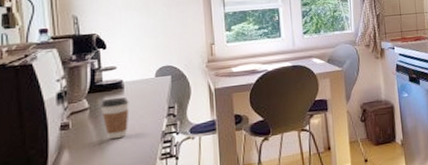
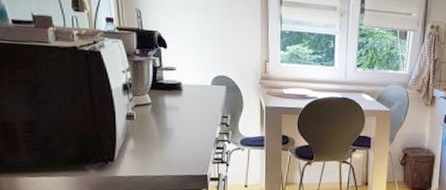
coffee cup: present [101,97,129,140] -> none [162,97,187,137]

